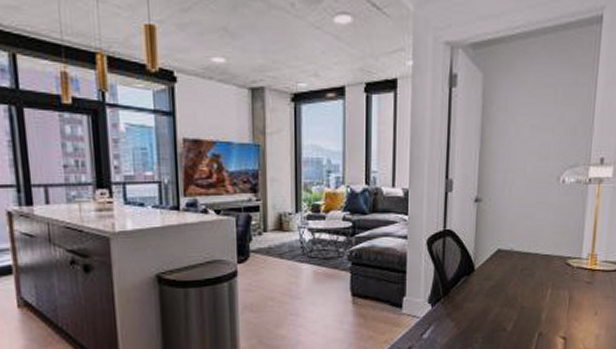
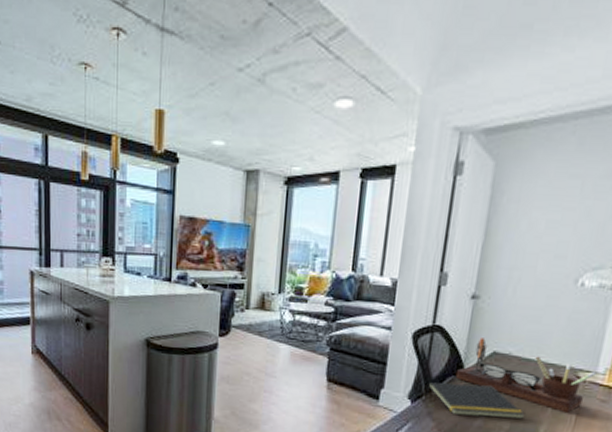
notepad: none [443,281,529,312] -> present [425,382,525,419]
desk organizer: none [468,237,582,298] -> present [455,338,597,414]

